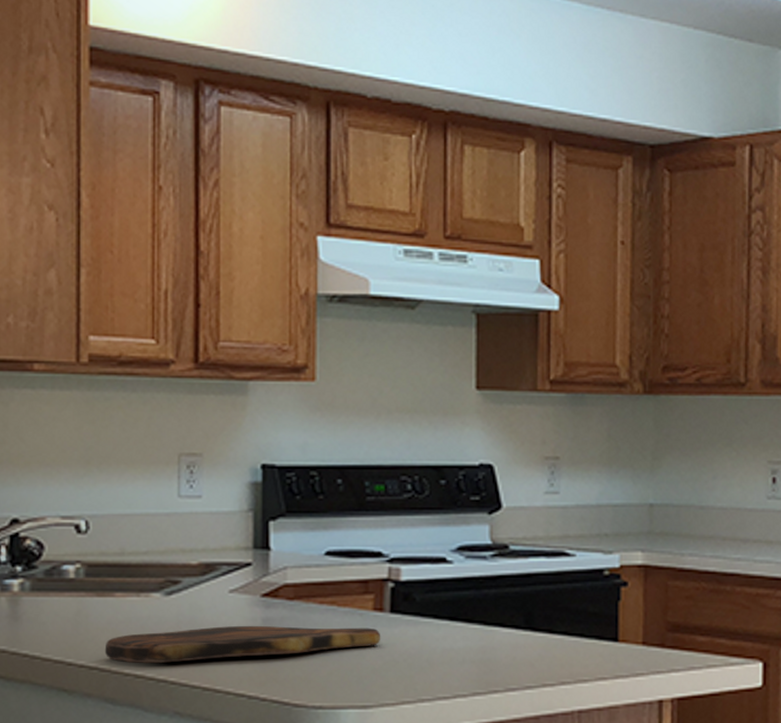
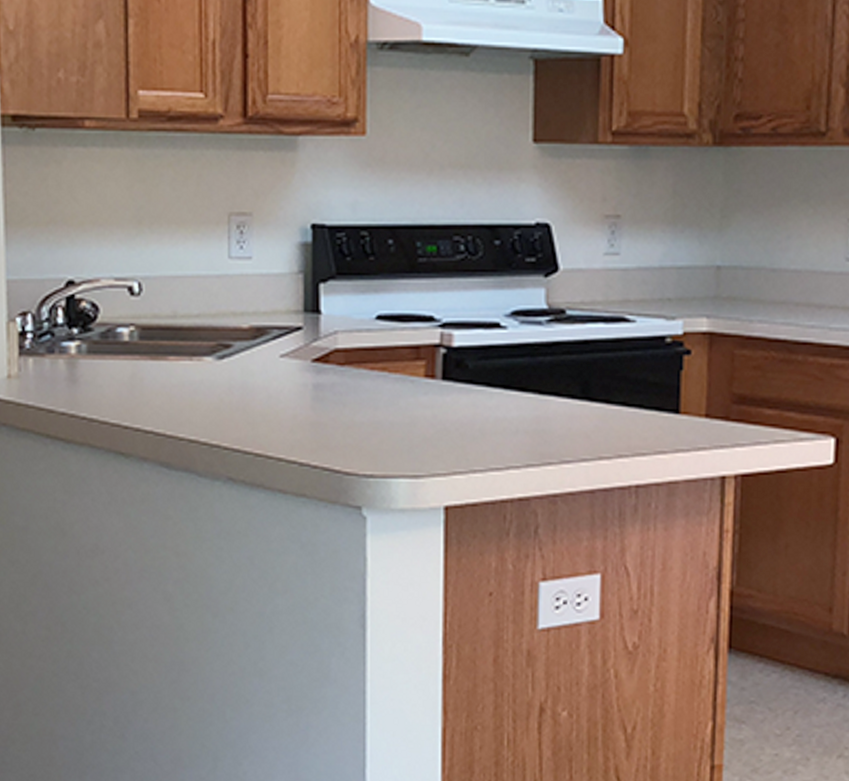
cutting board: present [104,625,381,664] -> none [159,391,433,429]

